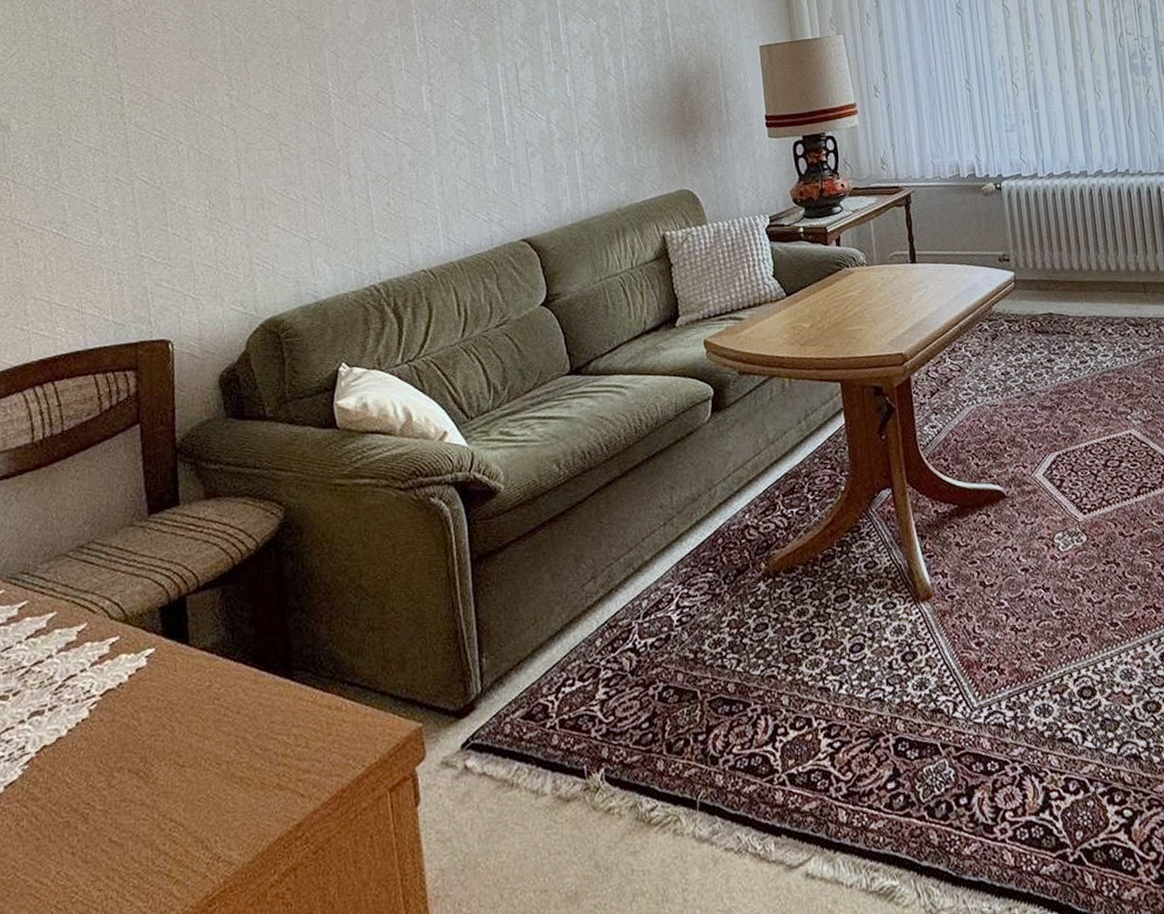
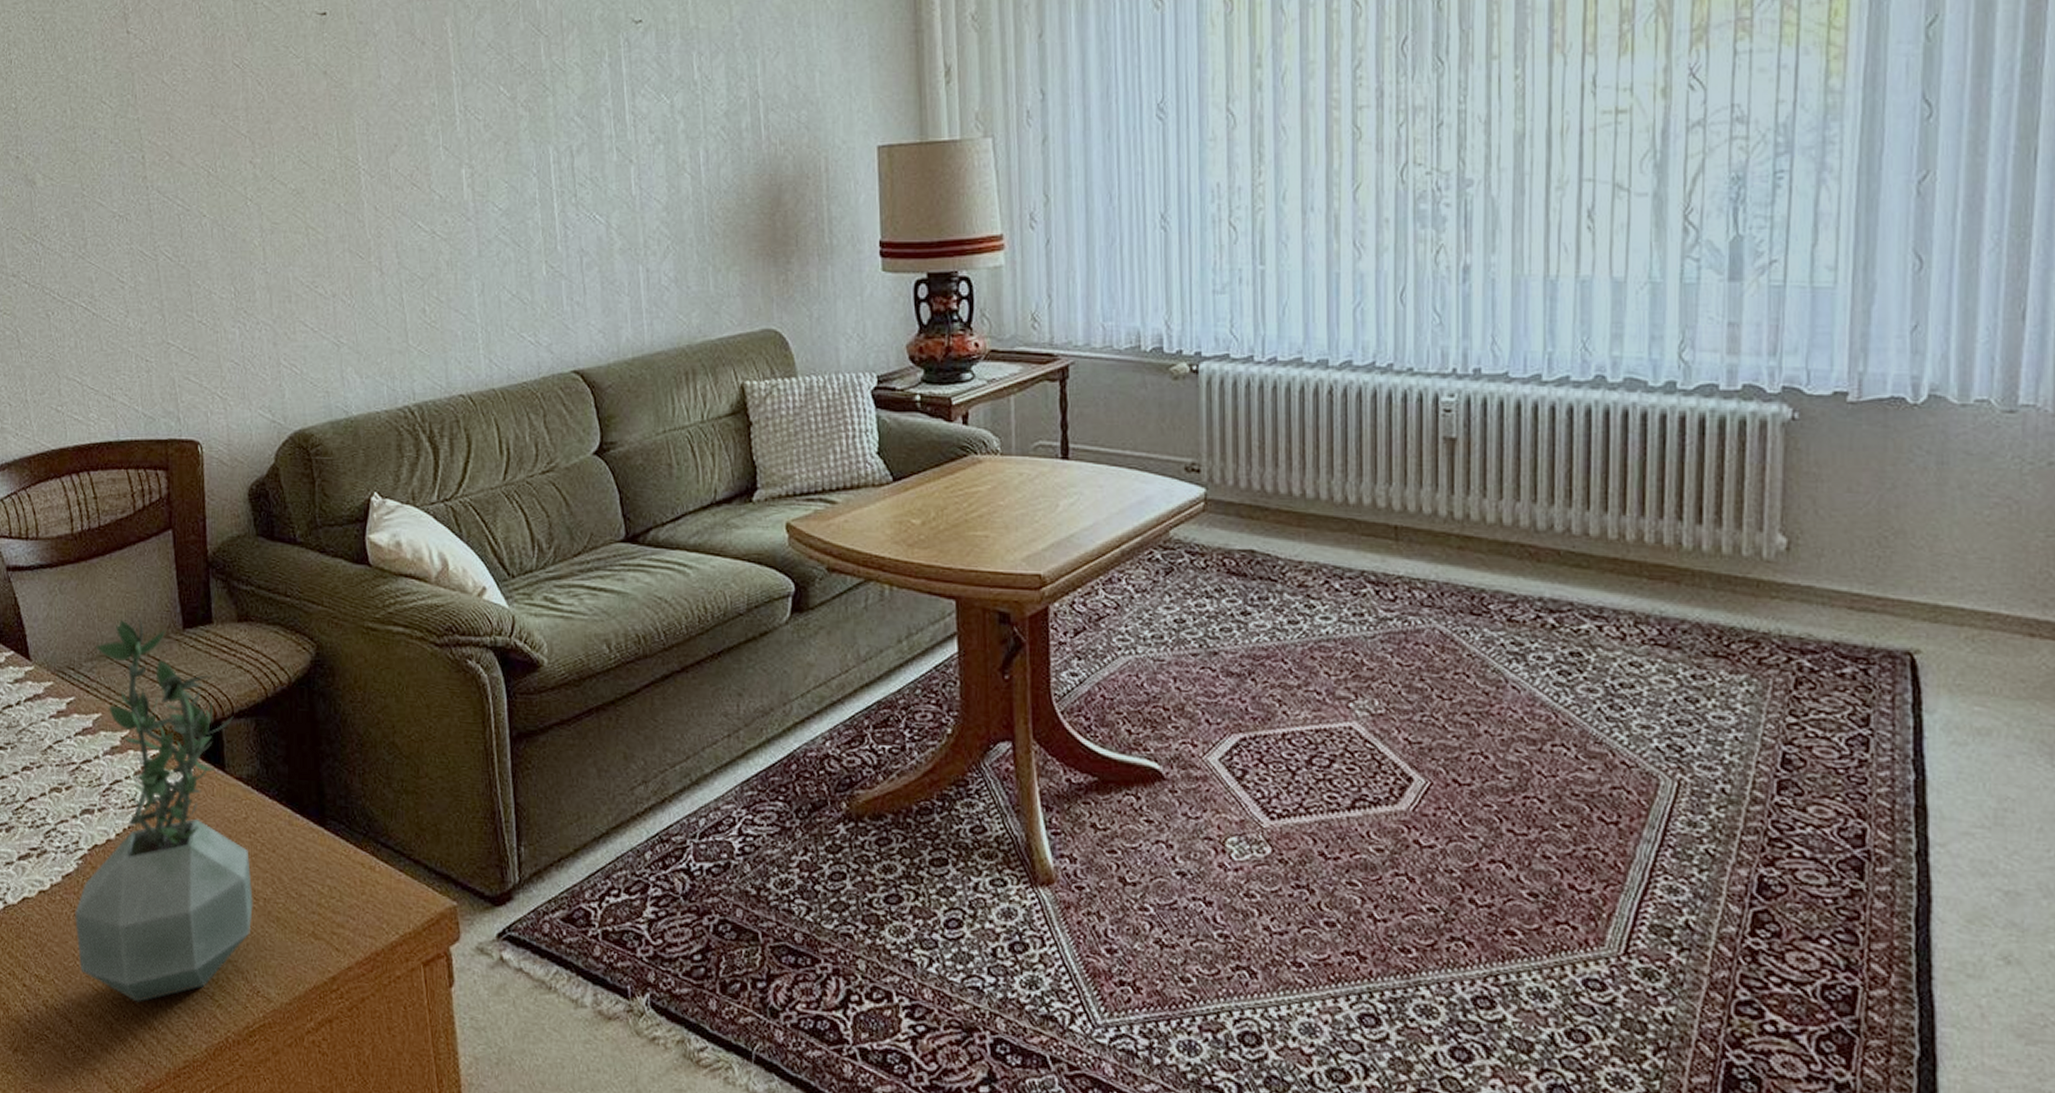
potted plant: none [17,513,216,900] -> present [75,619,253,1002]

